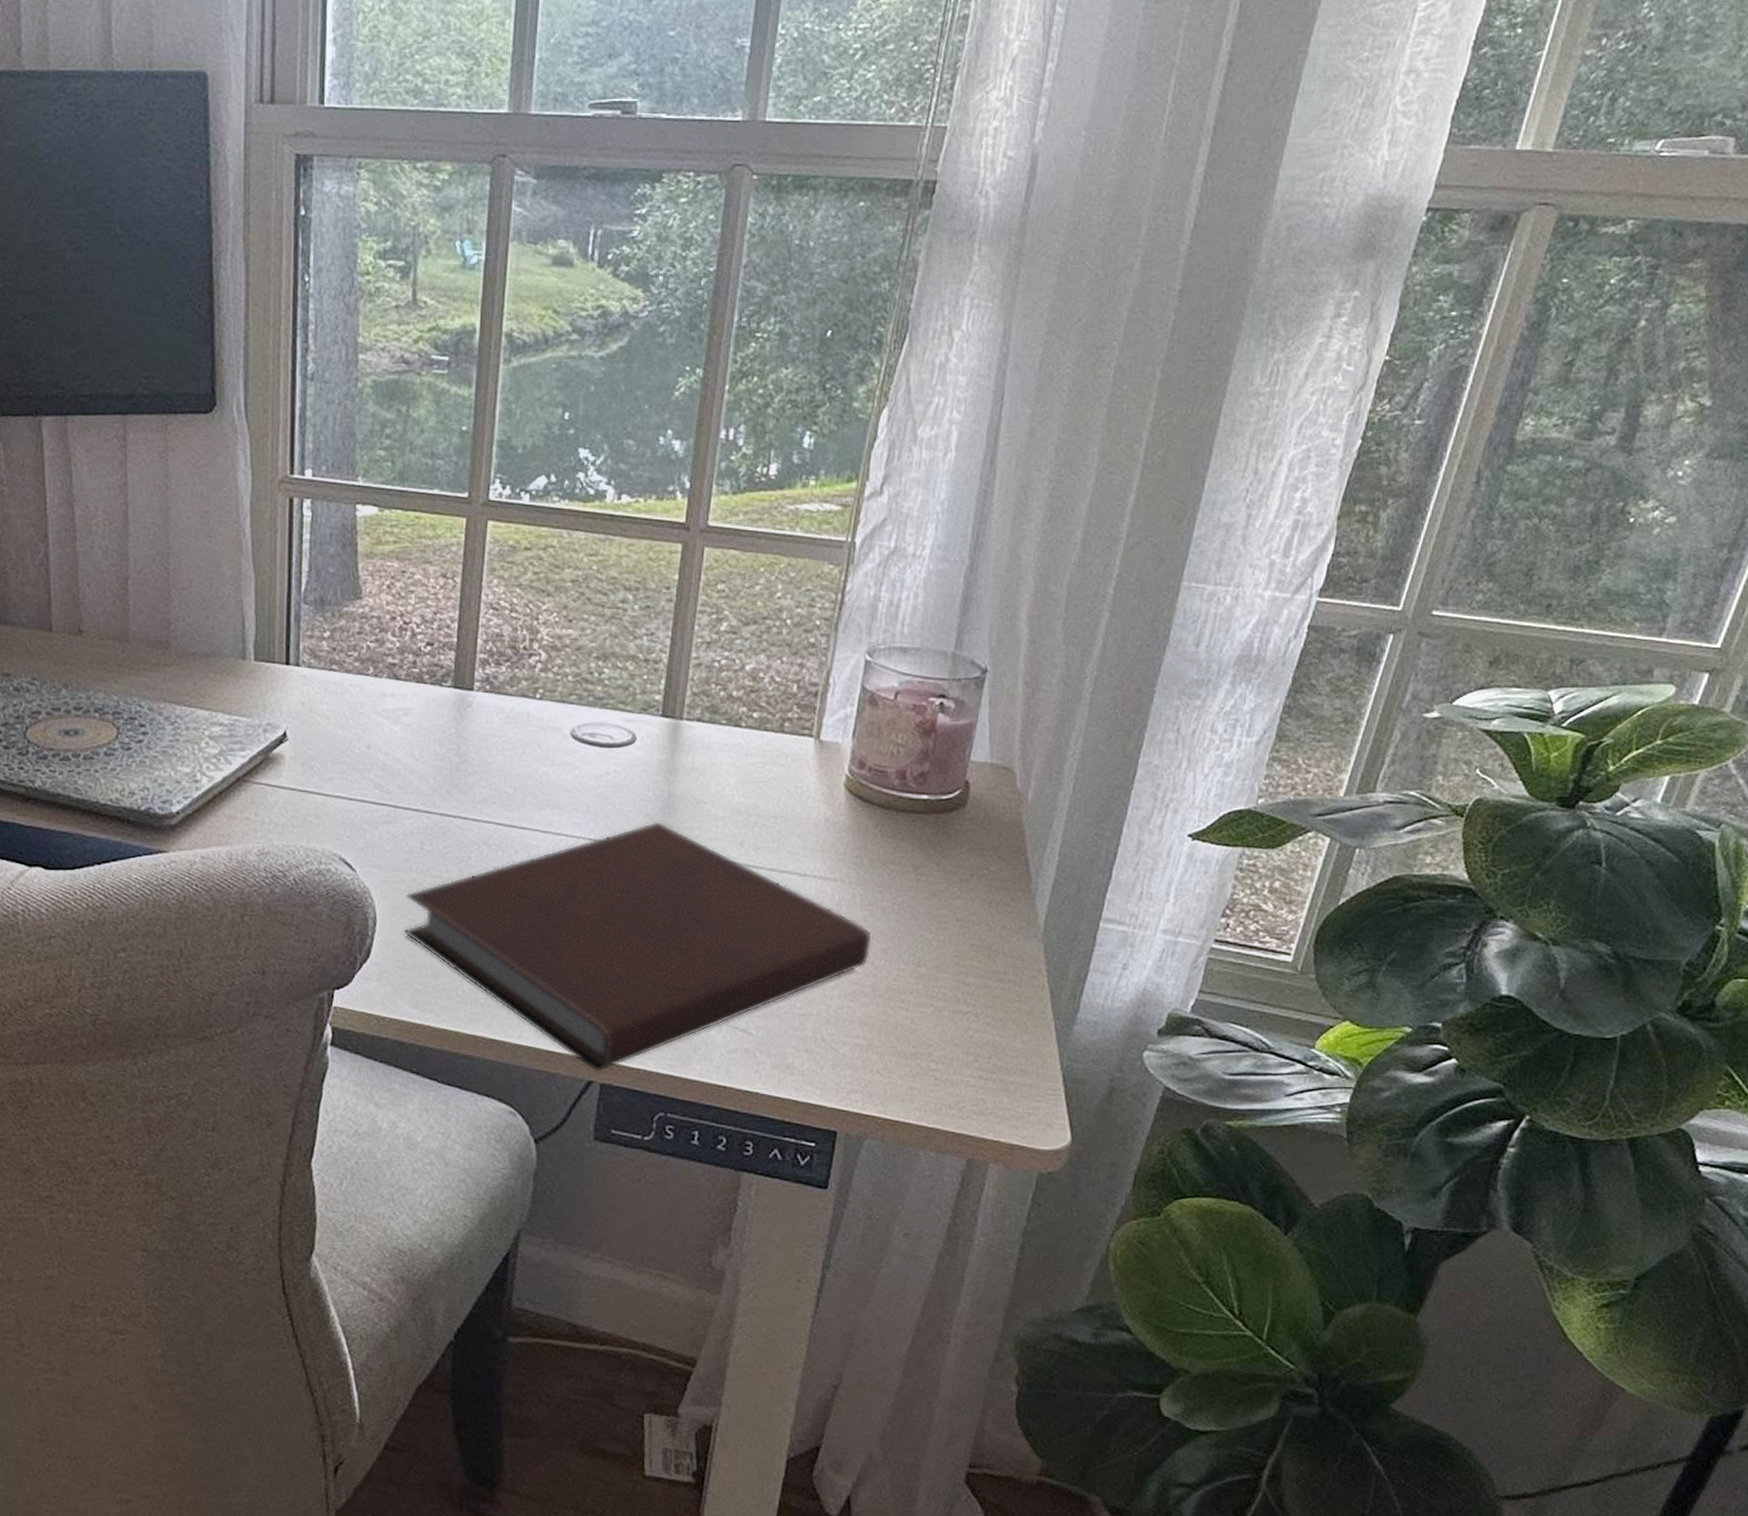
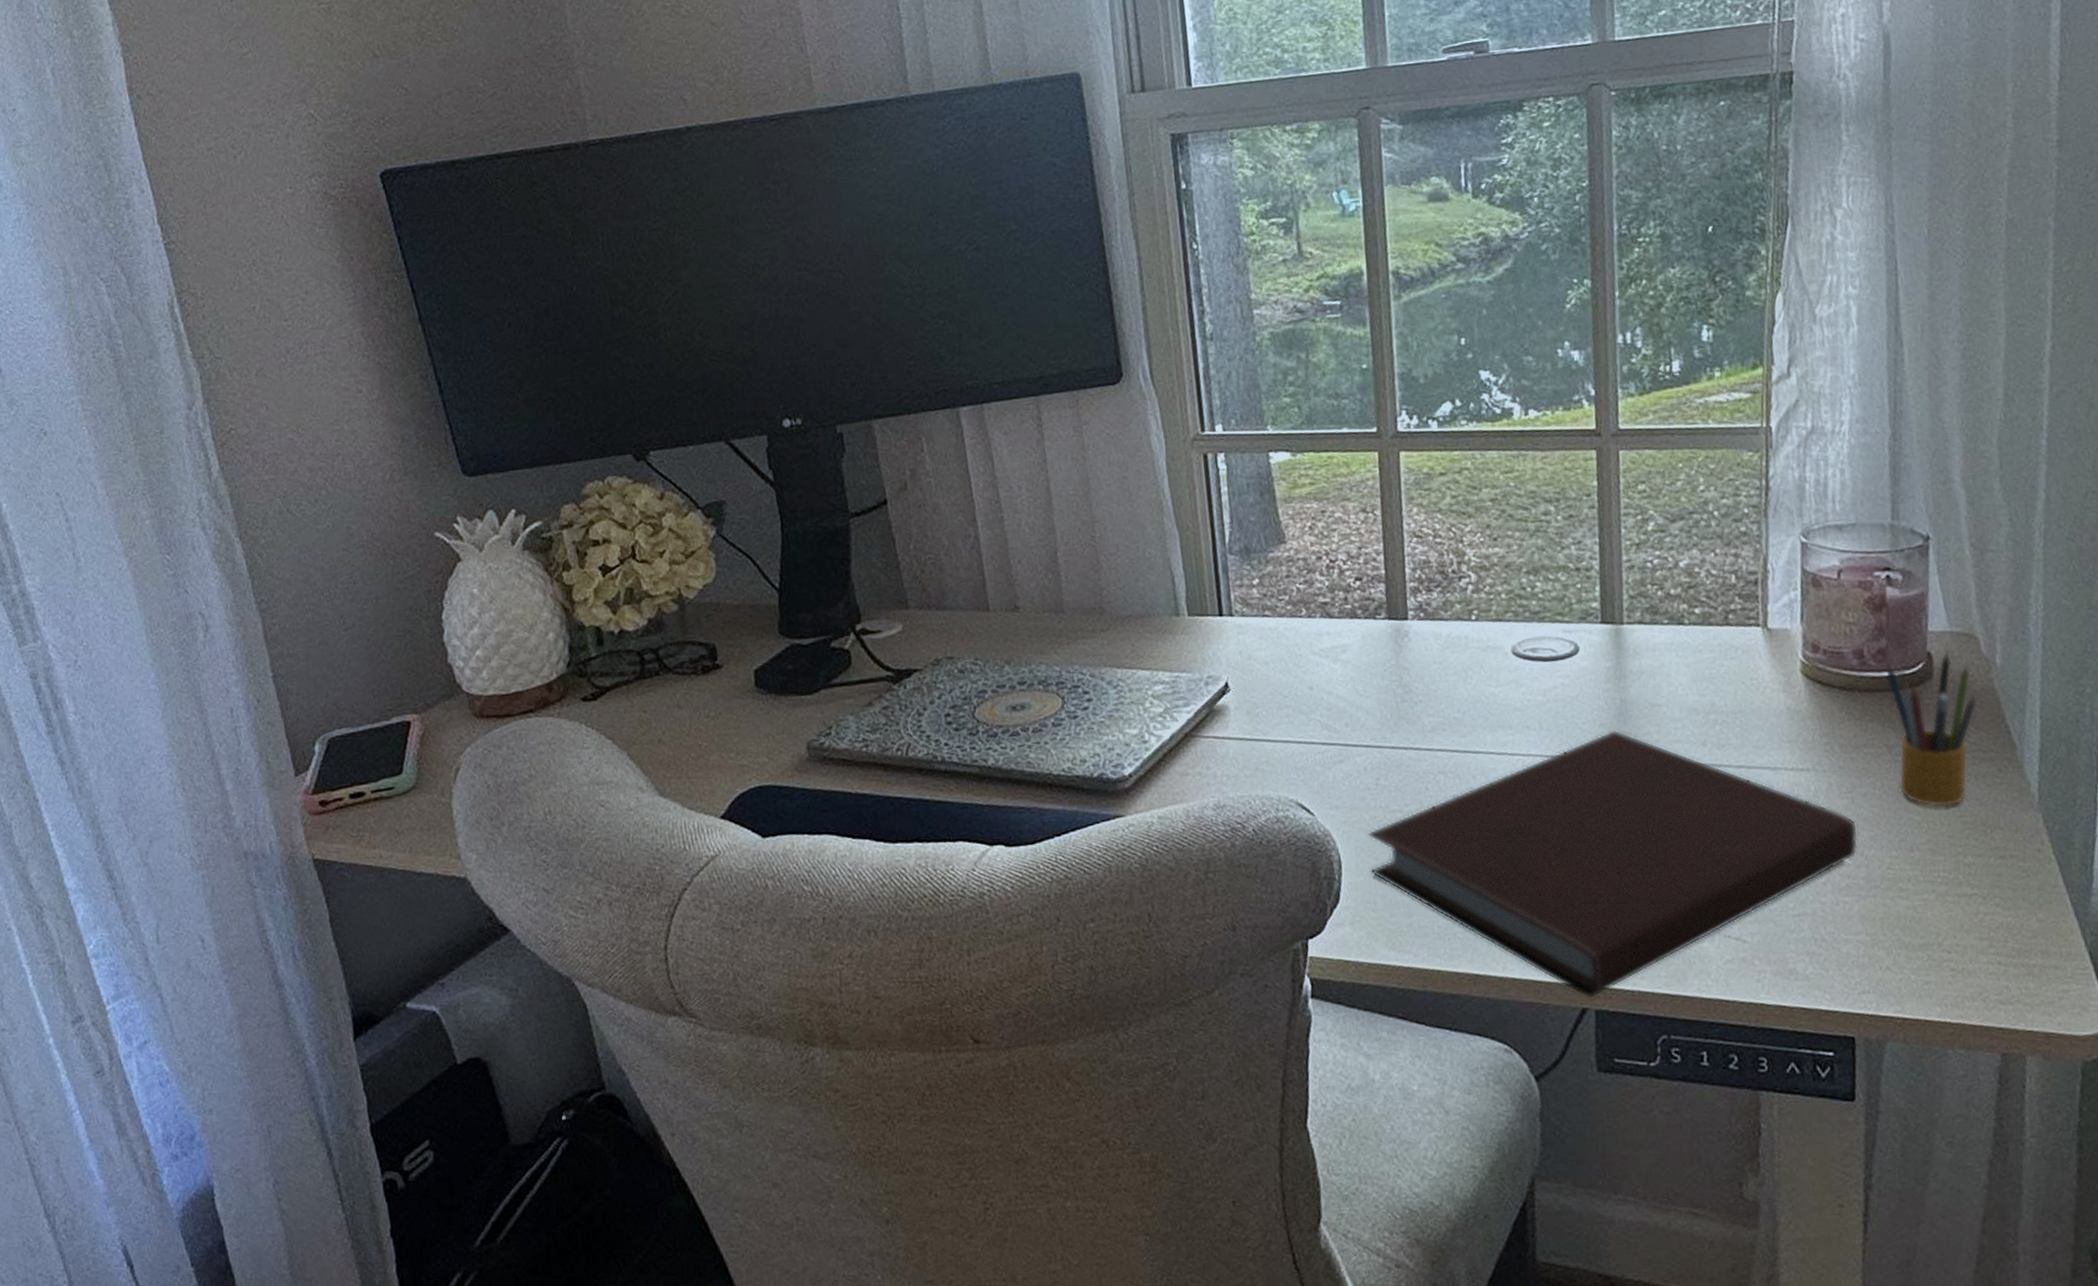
pencil box: none [918,780,1003,929] -> present [1884,649,1977,808]

